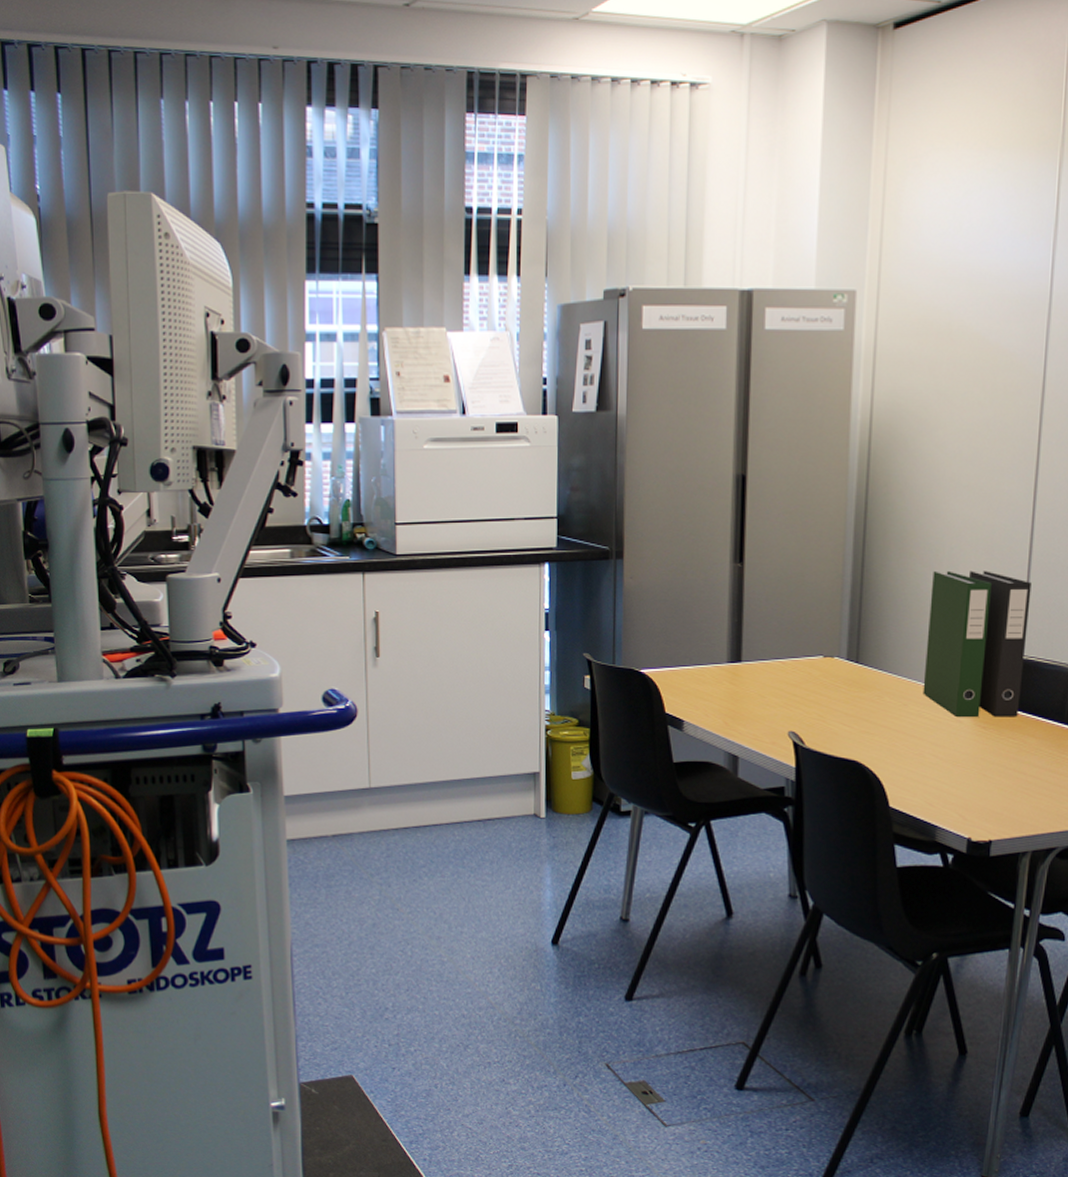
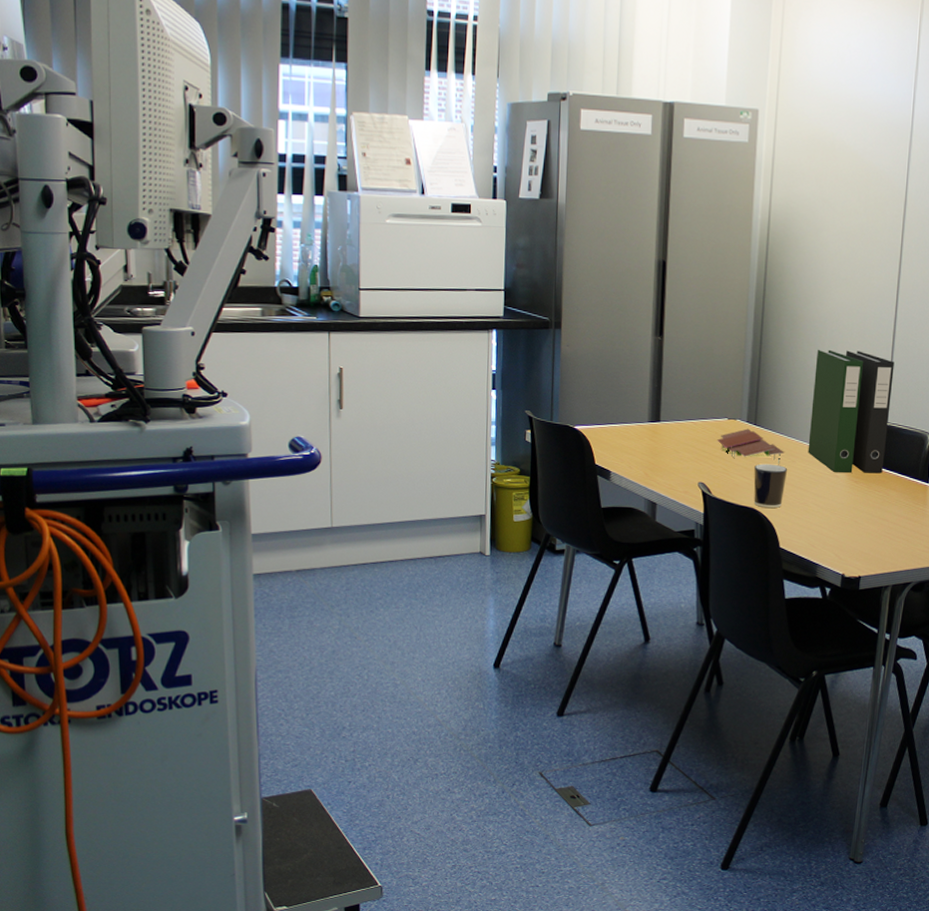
papers: none [811,667,894,708] -> present [717,428,784,464]
mug: none [856,708,898,761] -> present [753,463,788,509]

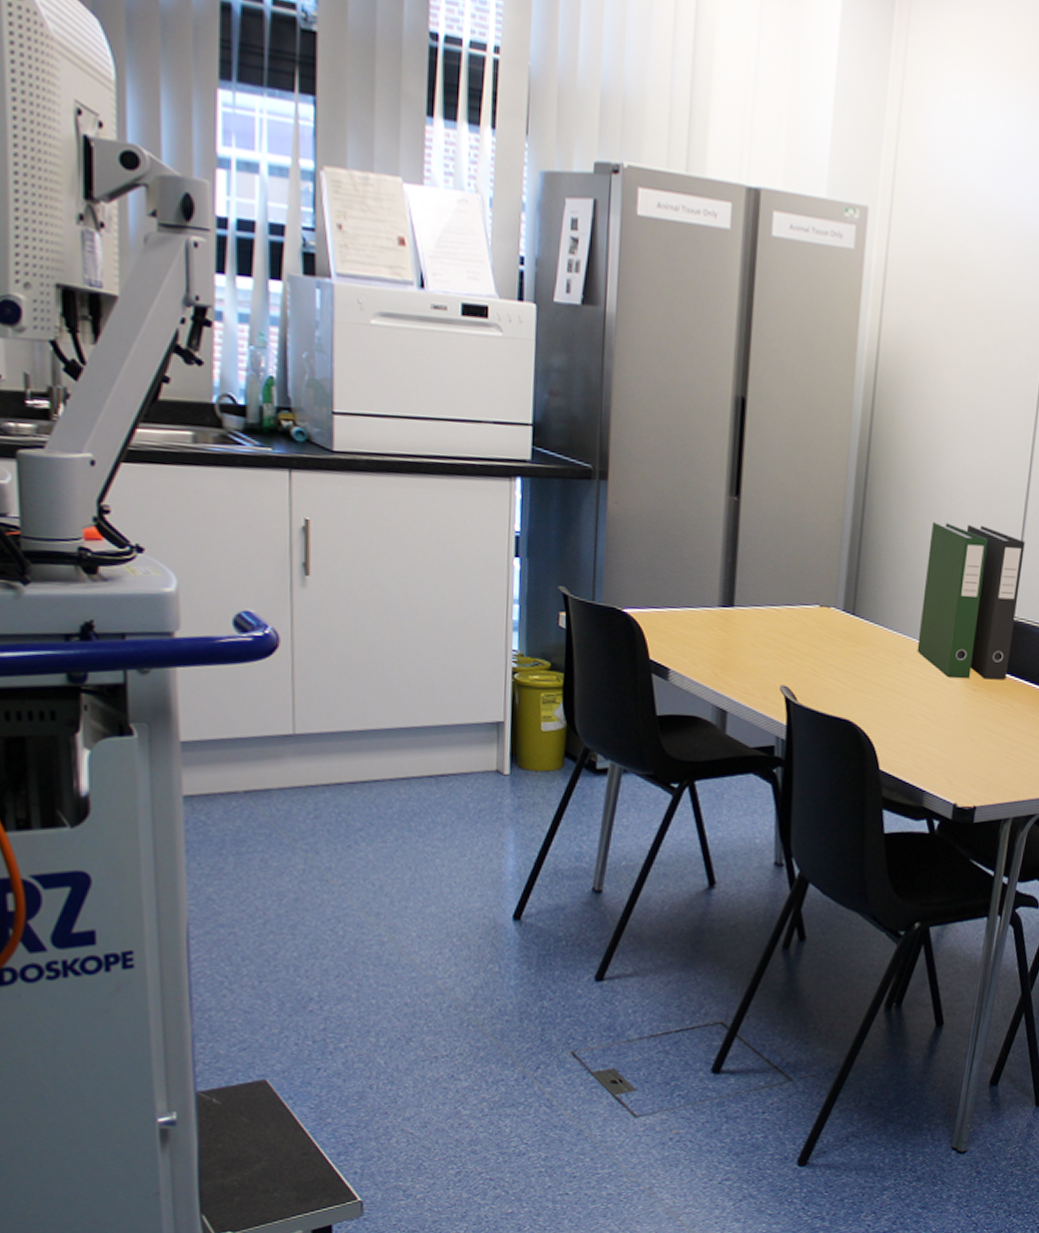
papers: present [717,428,784,464] -> none [805,619,888,665]
mug: present [753,463,788,509] -> none [849,664,892,721]

